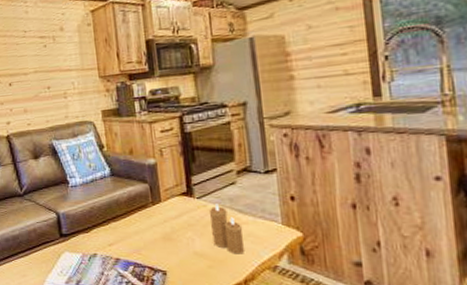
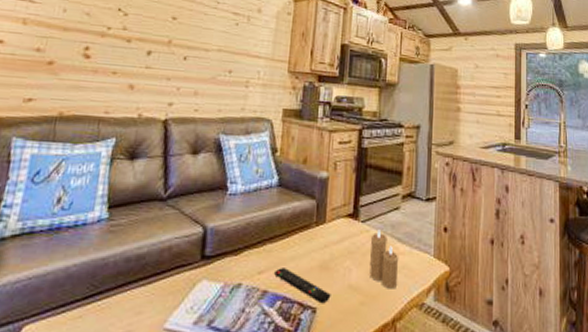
remote control: none [123,240,178,268] -> present [274,268,331,304]

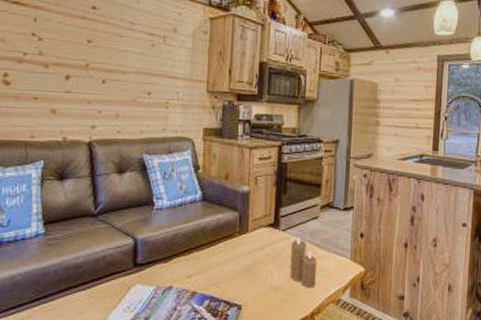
remote control: present [274,268,331,304] -> none [202,272,255,302]

